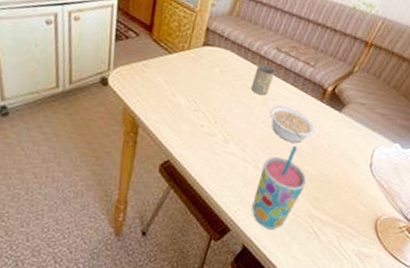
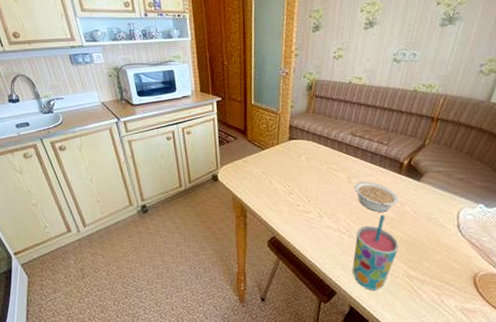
bottle: present [251,64,275,96] -> none [335,149,353,175]

